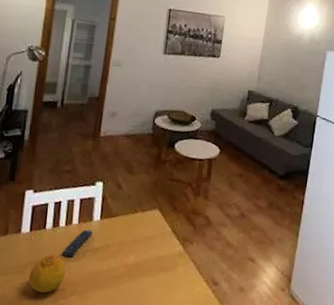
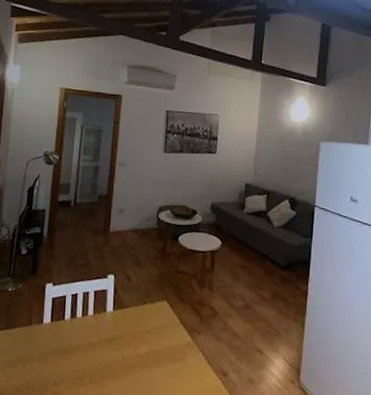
fruit: present [28,255,66,293] -> none [51,344,84,381]
remote control: present [62,229,93,258] -> none [80,320,107,347]

